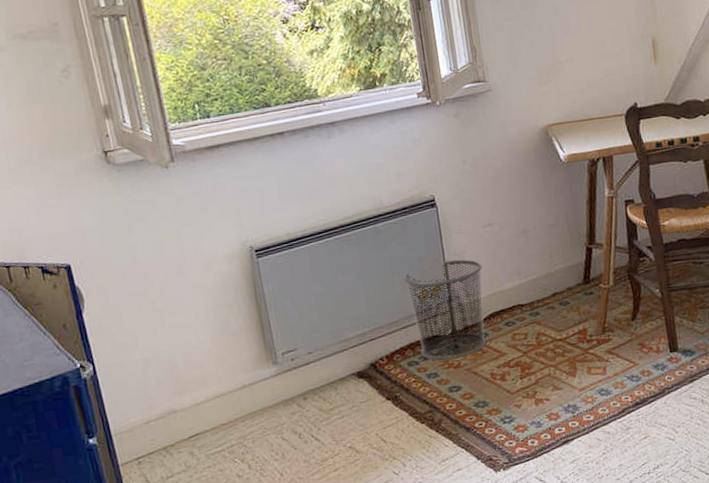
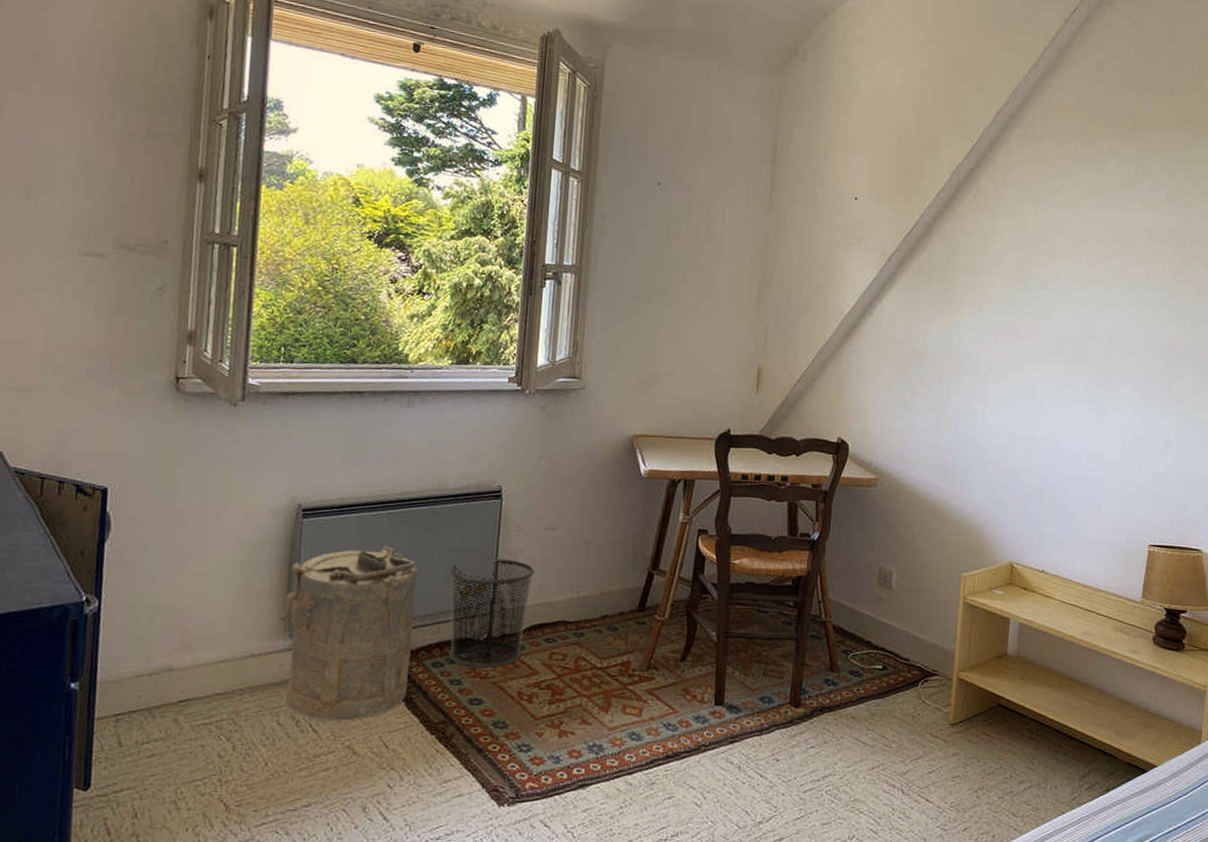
laundry hamper: none [259,268,391,430] -> present [280,546,418,721]

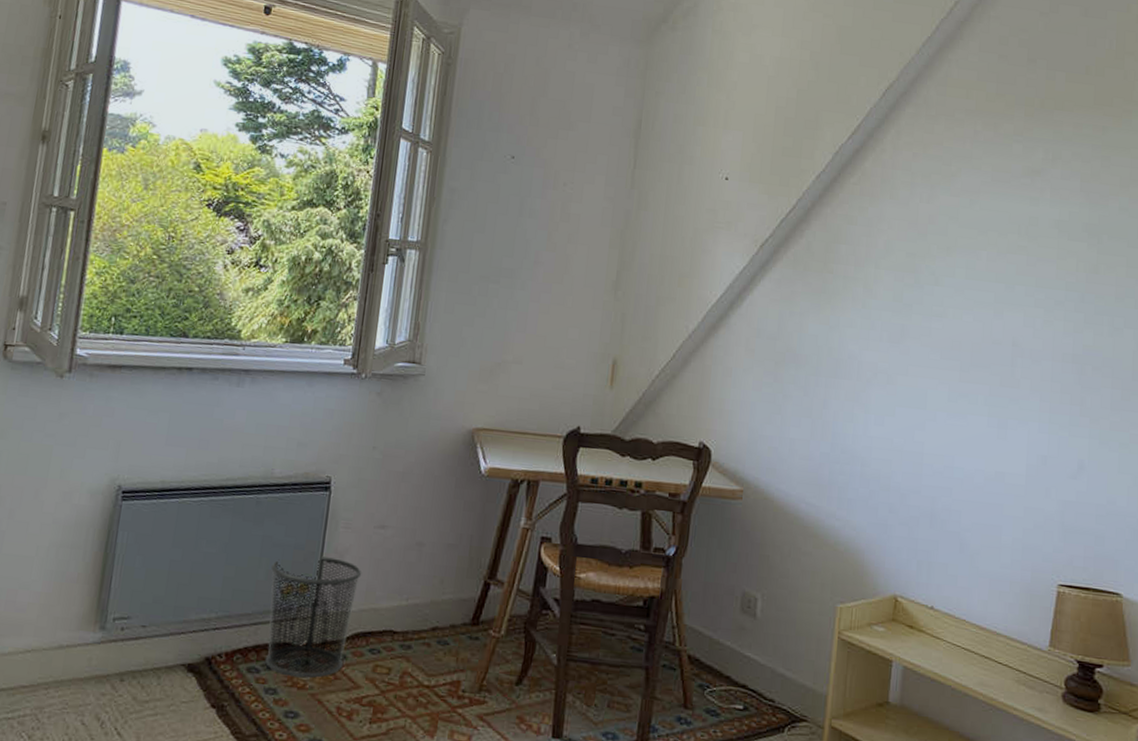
laundry hamper: present [280,546,418,721] -> none [92,536,238,726]

